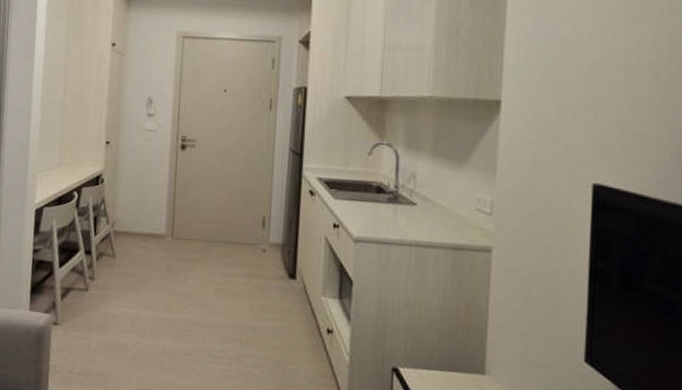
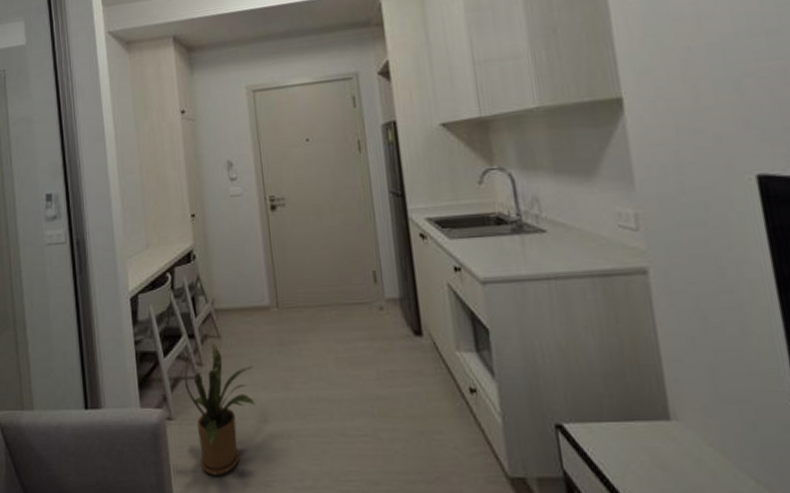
house plant: none [74,261,141,379] -> present [184,343,255,476]

